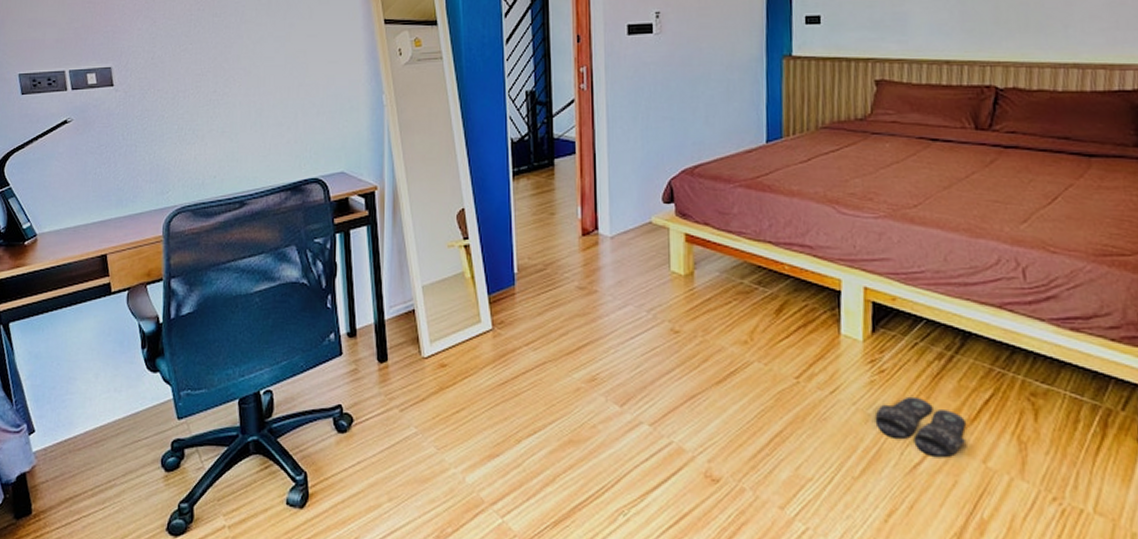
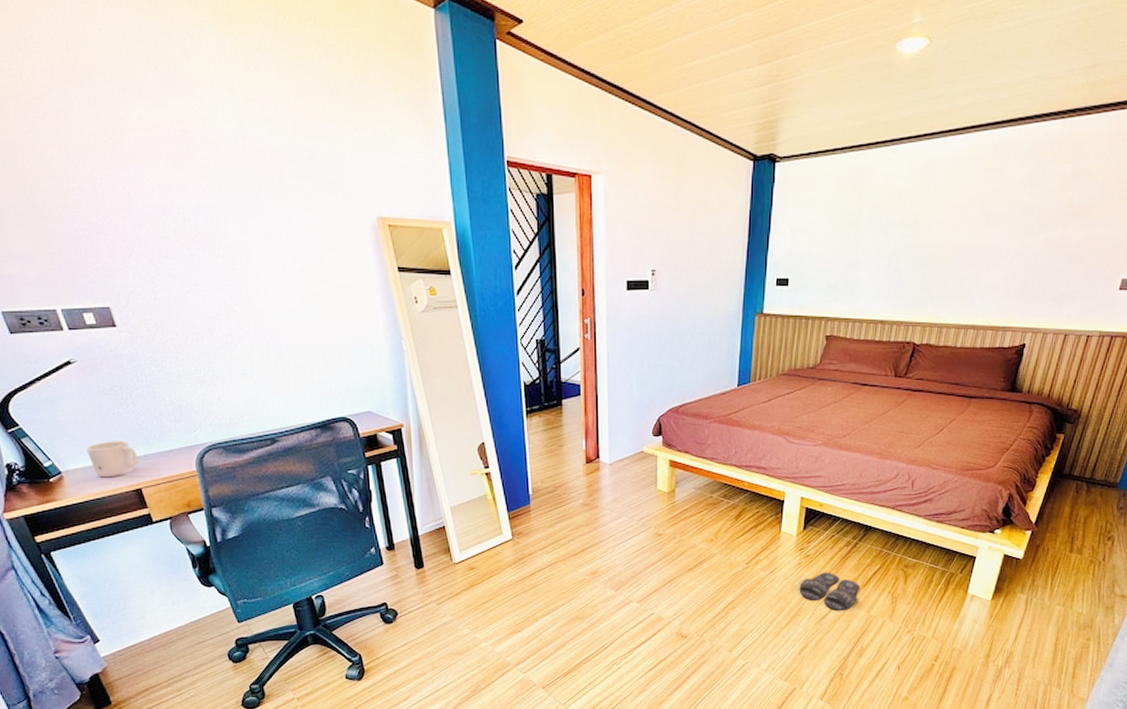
mug: none [63,202,110,242] -> present [86,441,139,478]

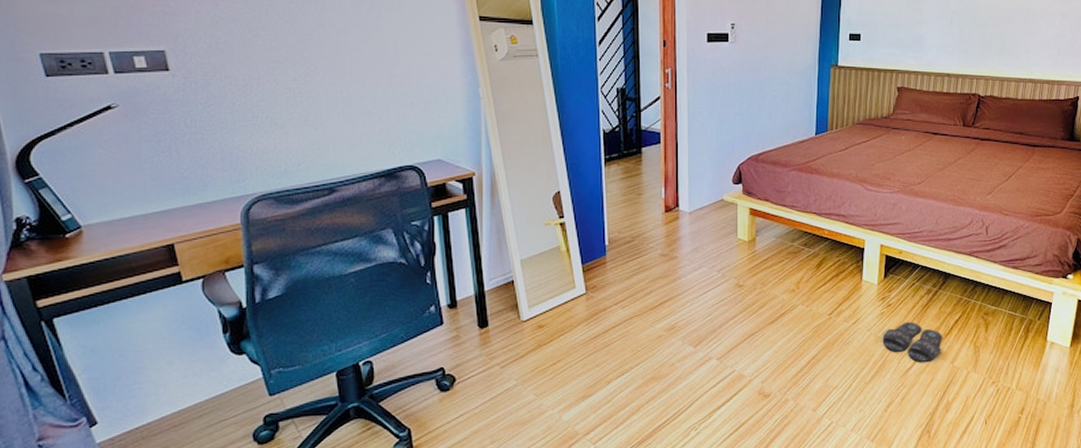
mug: present [86,441,139,478] -> none [115,191,174,232]

